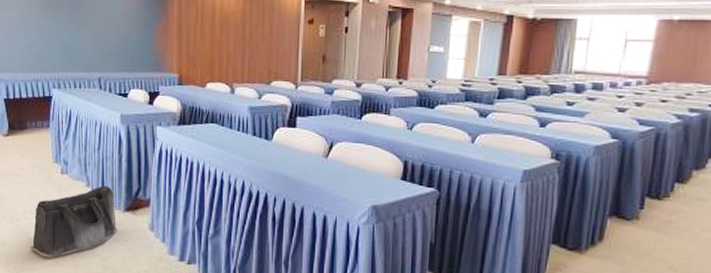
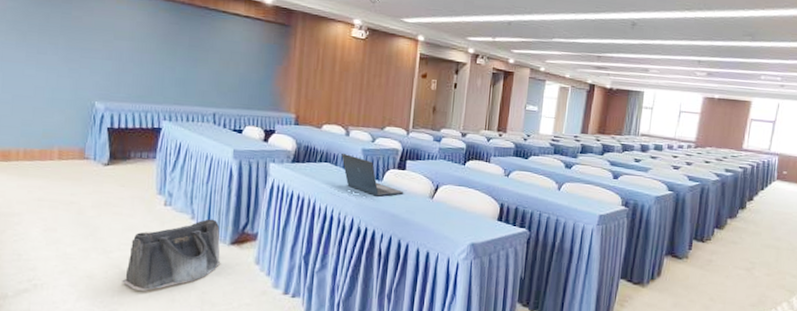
laptop: none [228,112,296,158] -> present [341,153,404,197]

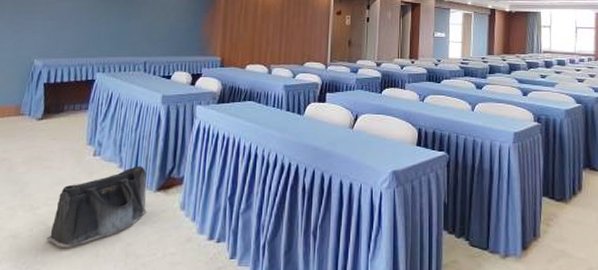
laptop: present [341,153,404,197] -> none [264,90,325,130]

